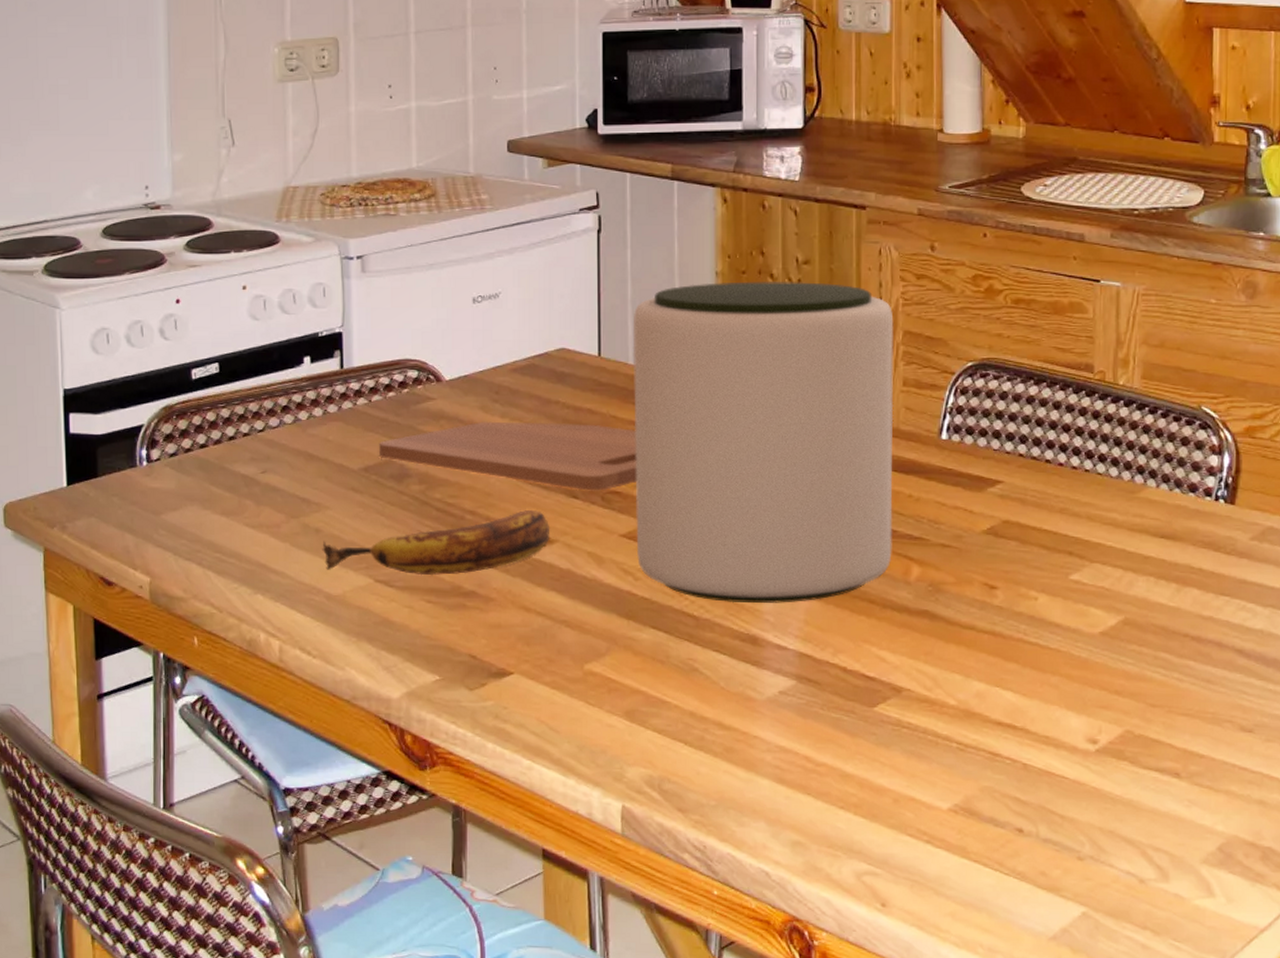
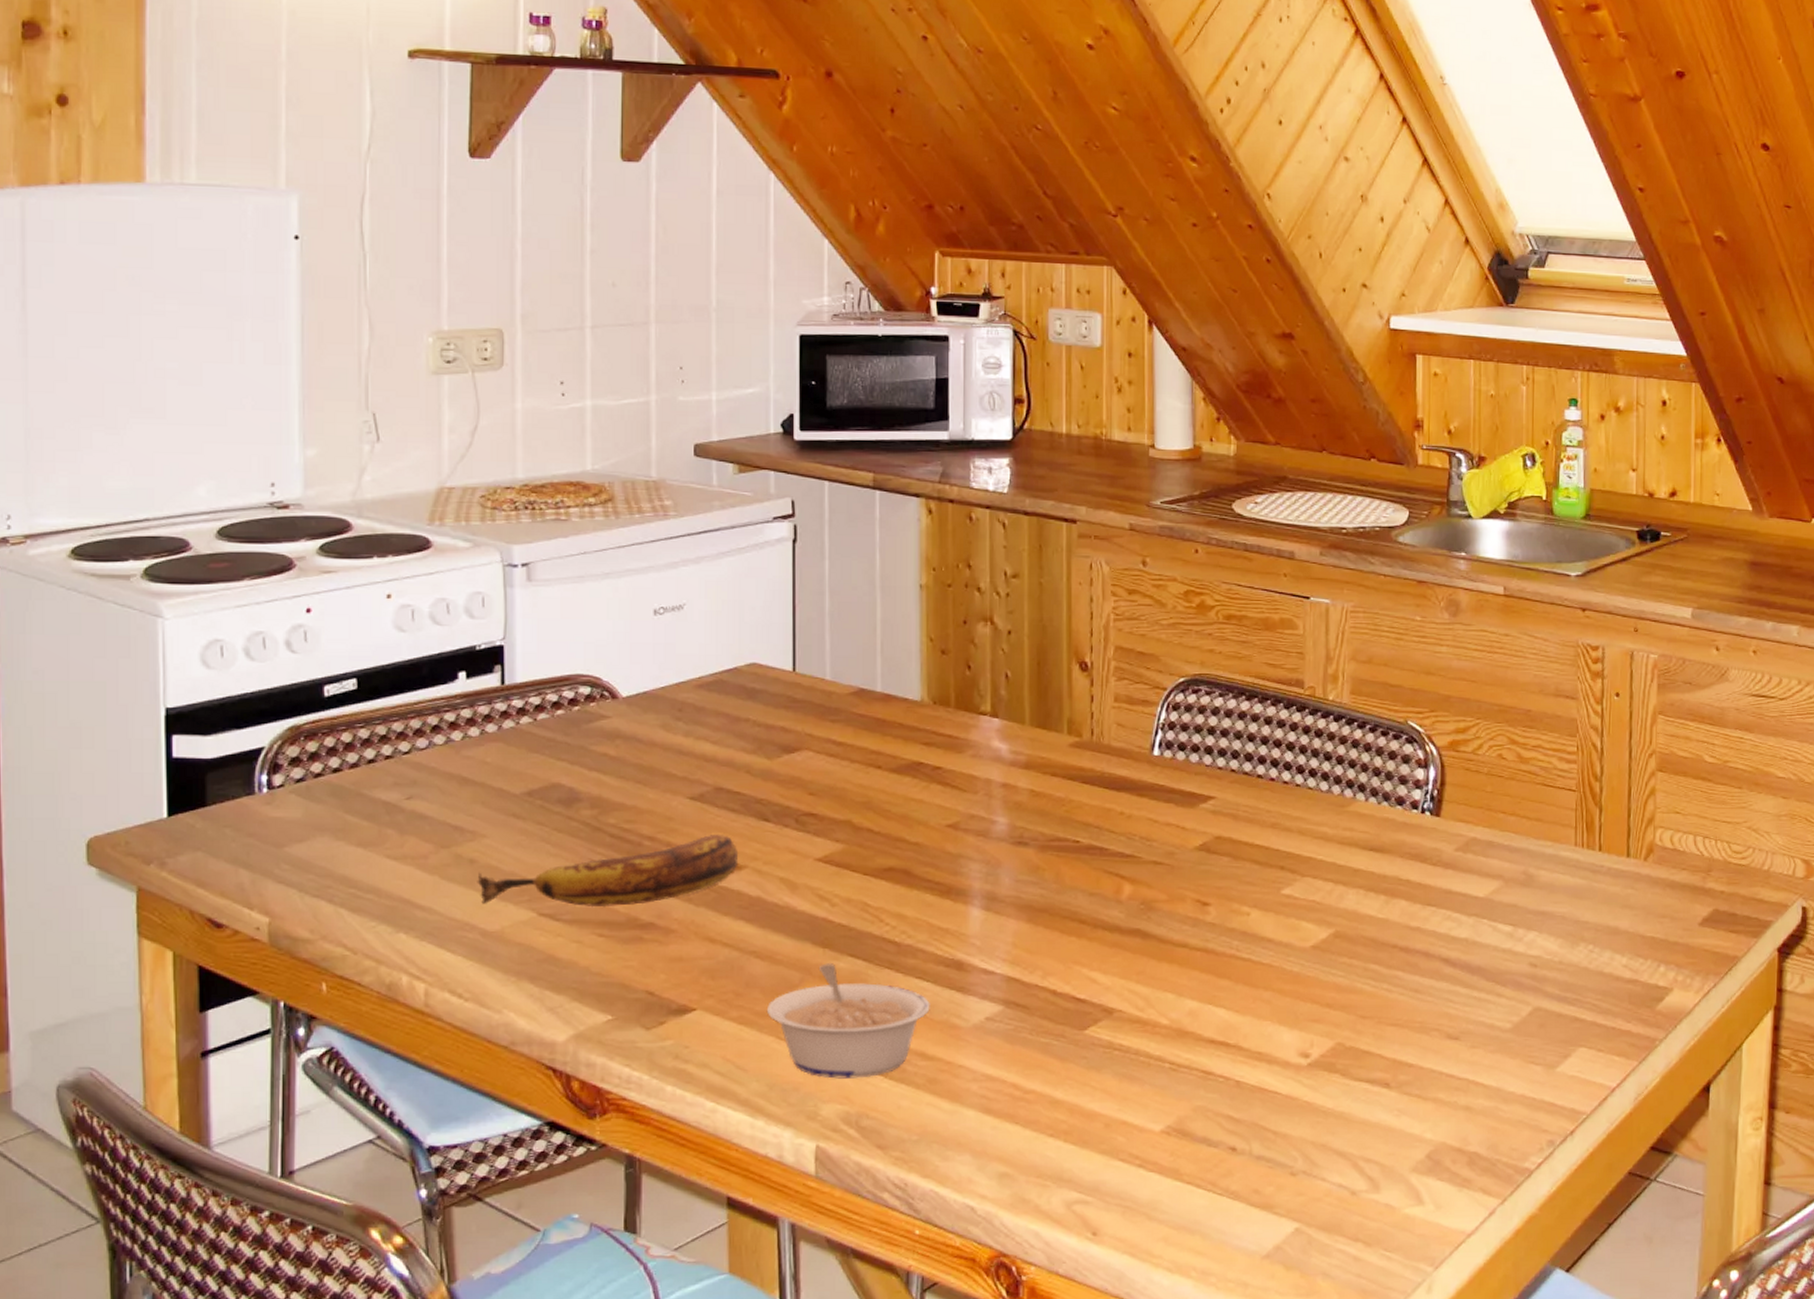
cutting board: present [378,421,637,491] -> none [544,740,835,813]
legume: none [576,634,727,744] -> present [766,963,930,1079]
plant pot: present [632,281,894,603] -> none [830,595,1105,928]

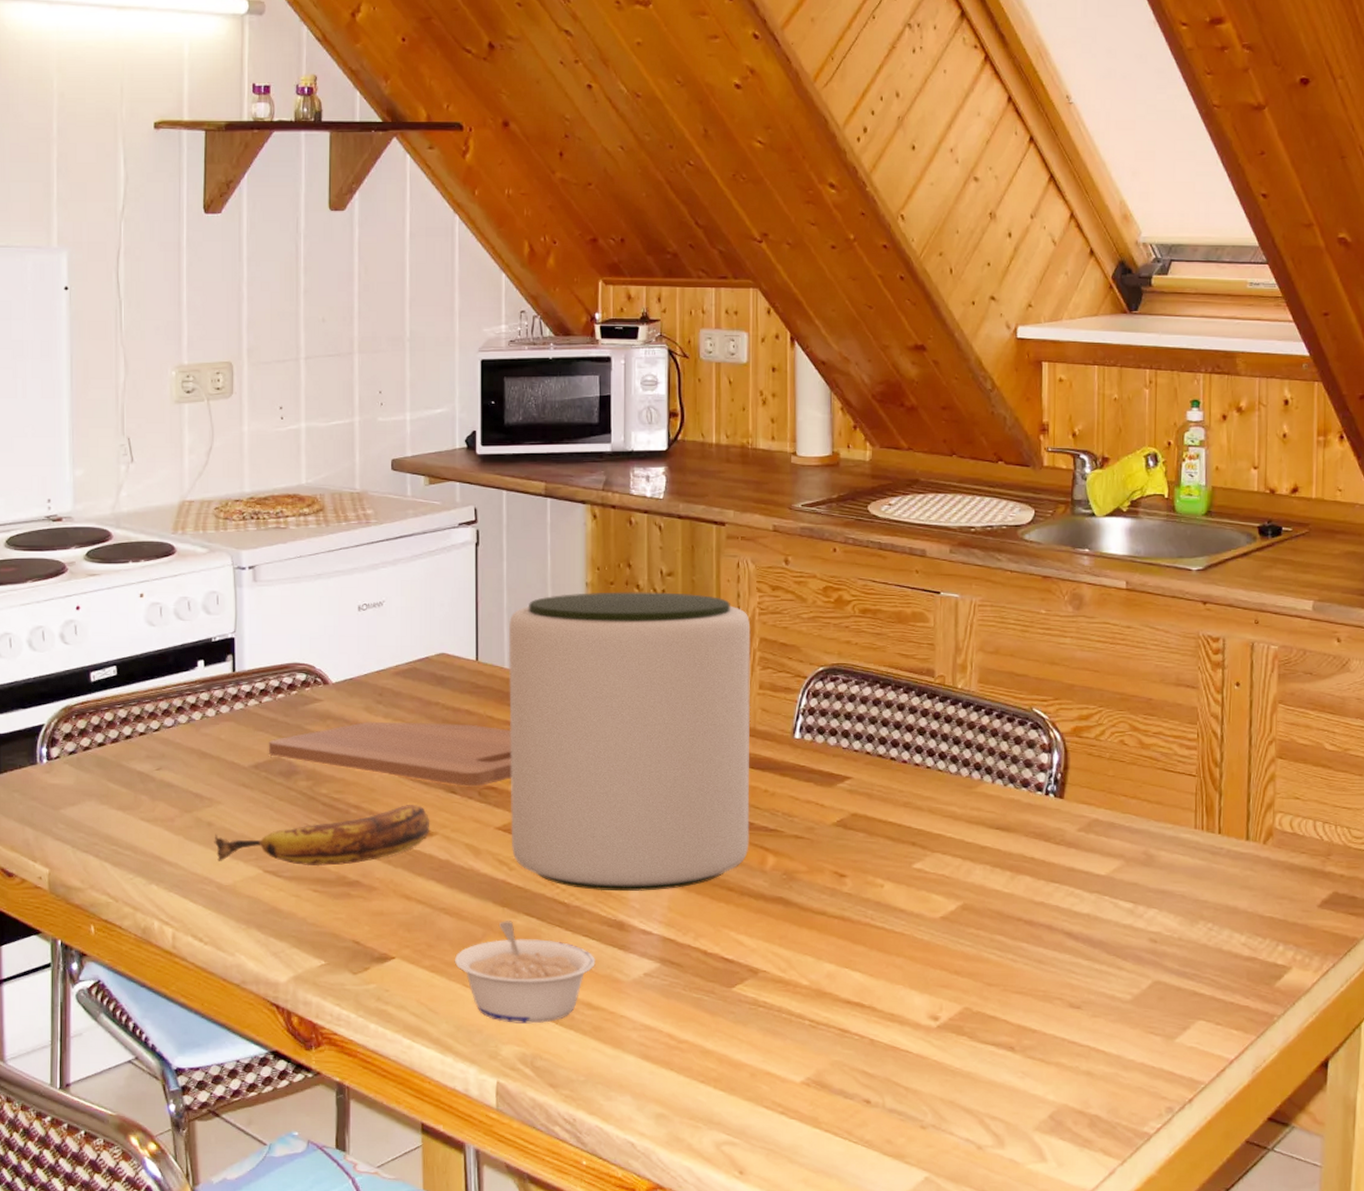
cutting board: none [544,740,835,813] -> present [268,721,512,787]
plant pot: none [830,595,1105,928] -> present [508,592,751,891]

